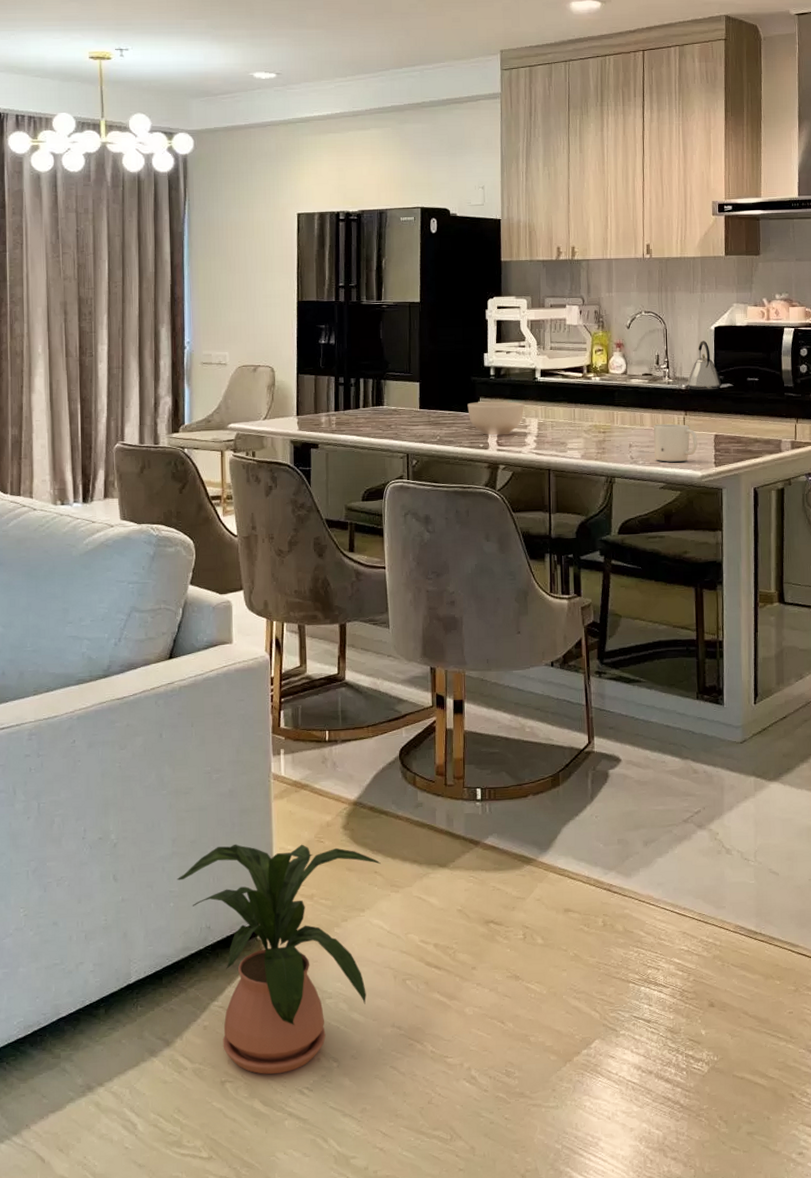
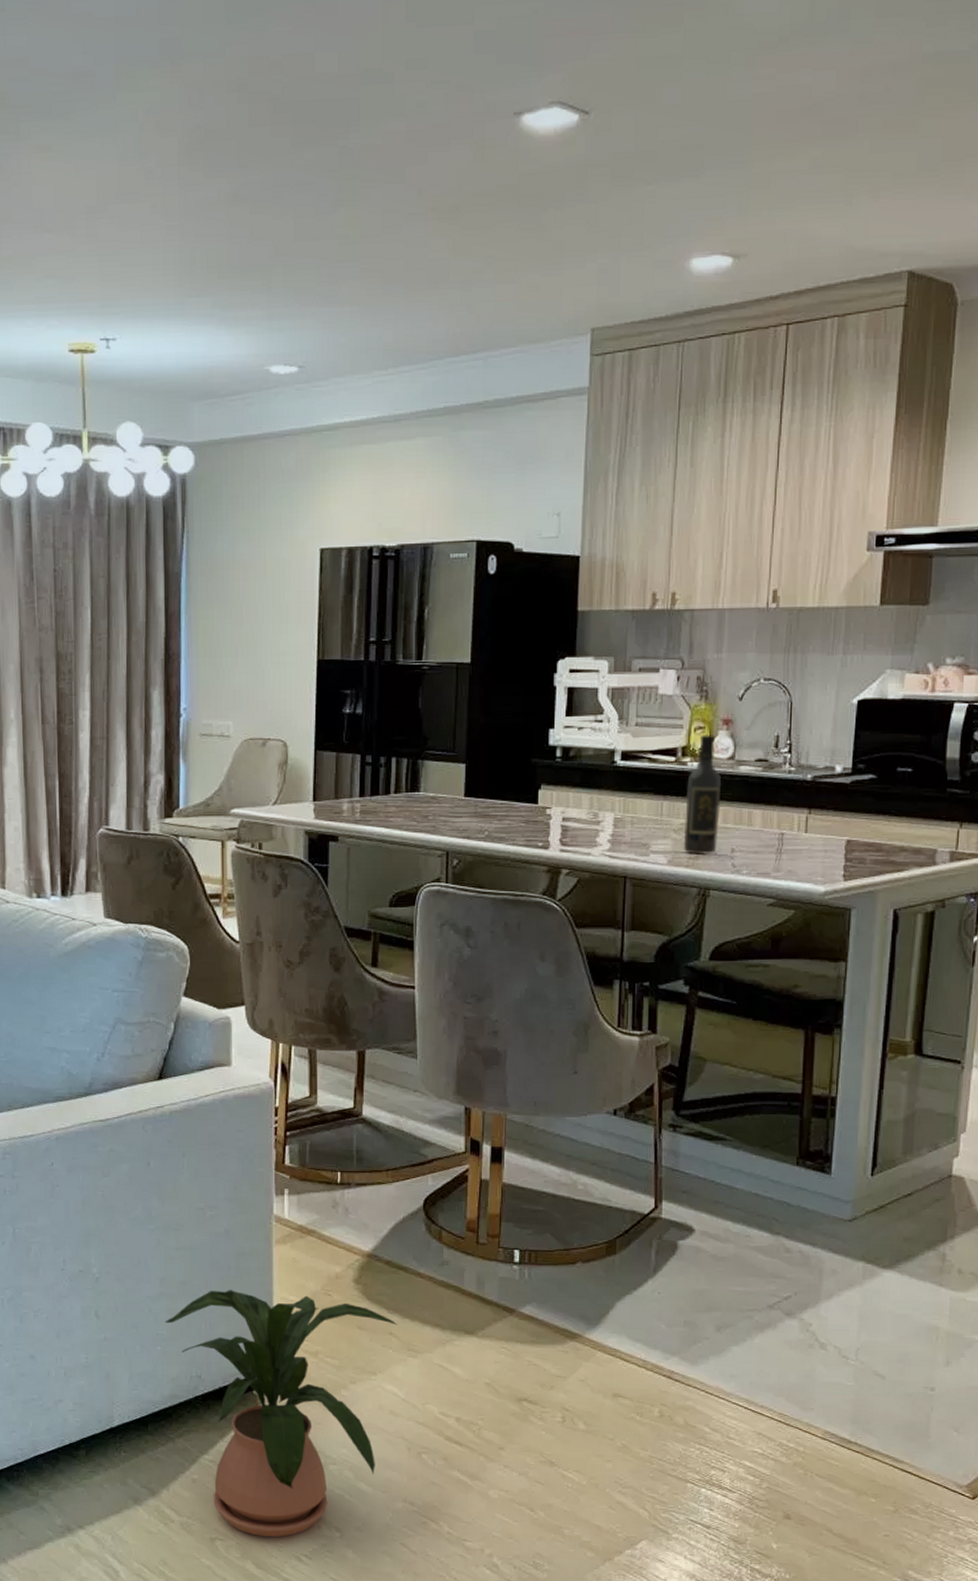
bowl: present [467,401,525,436] -> none [525,790,599,833]
wine bottle: none [592,354,619,450] -> present [683,733,722,854]
mug: present [654,423,698,463] -> none [764,824,824,874]
kettle: present [686,341,722,396] -> none [813,718,862,790]

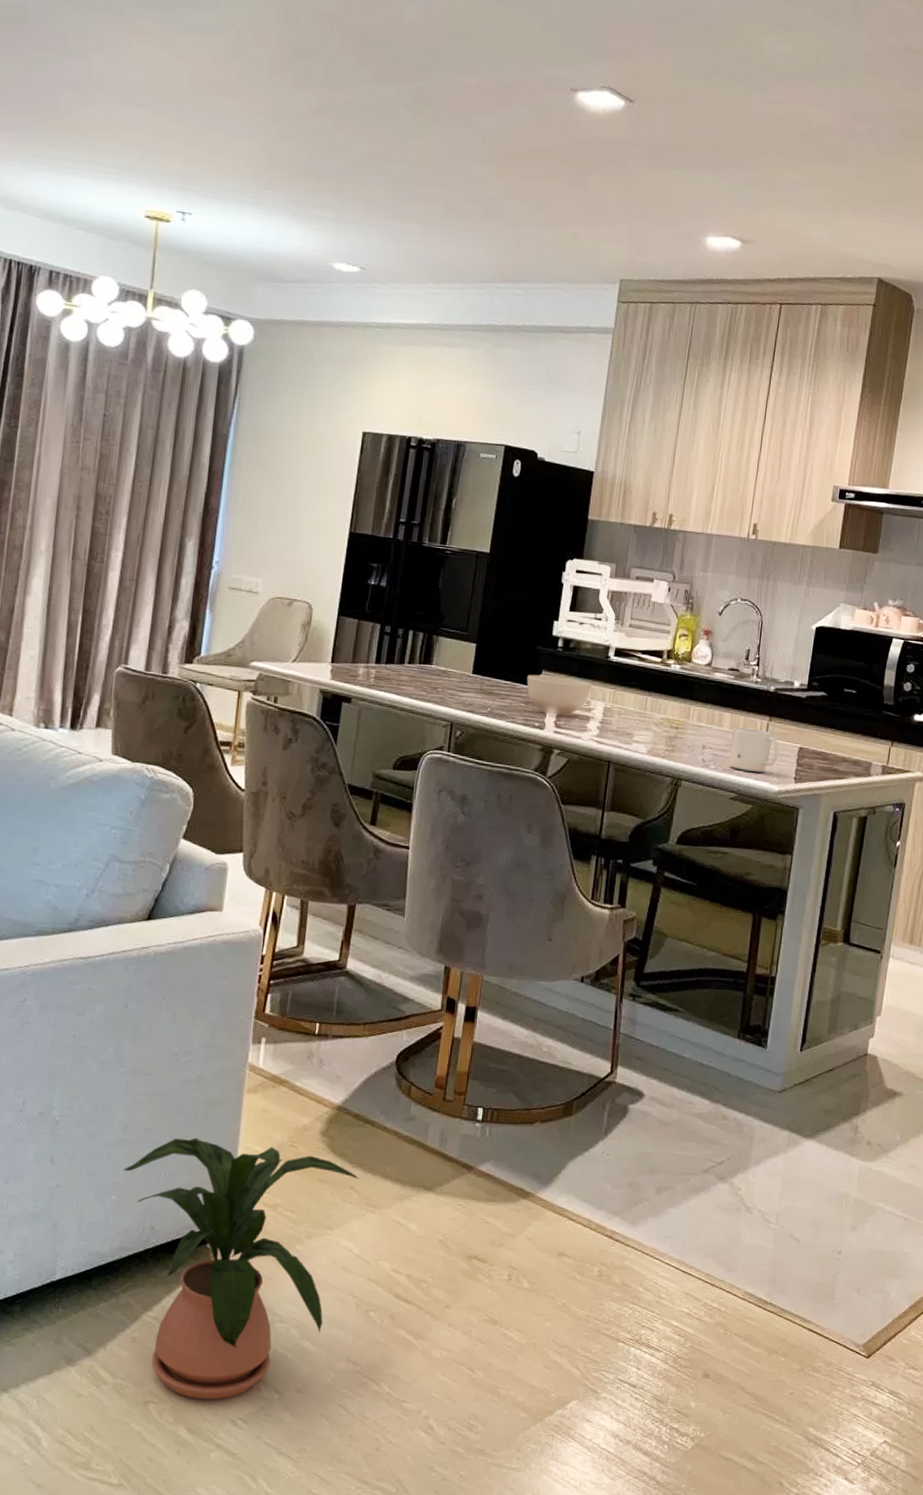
bowl: none [525,790,599,833] -> present [526,674,592,717]
wine bottle: present [683,733,722,854] -> none [661,640,700,748]
mug: none [764,824,824,874] -> present [729,726,780,773]

